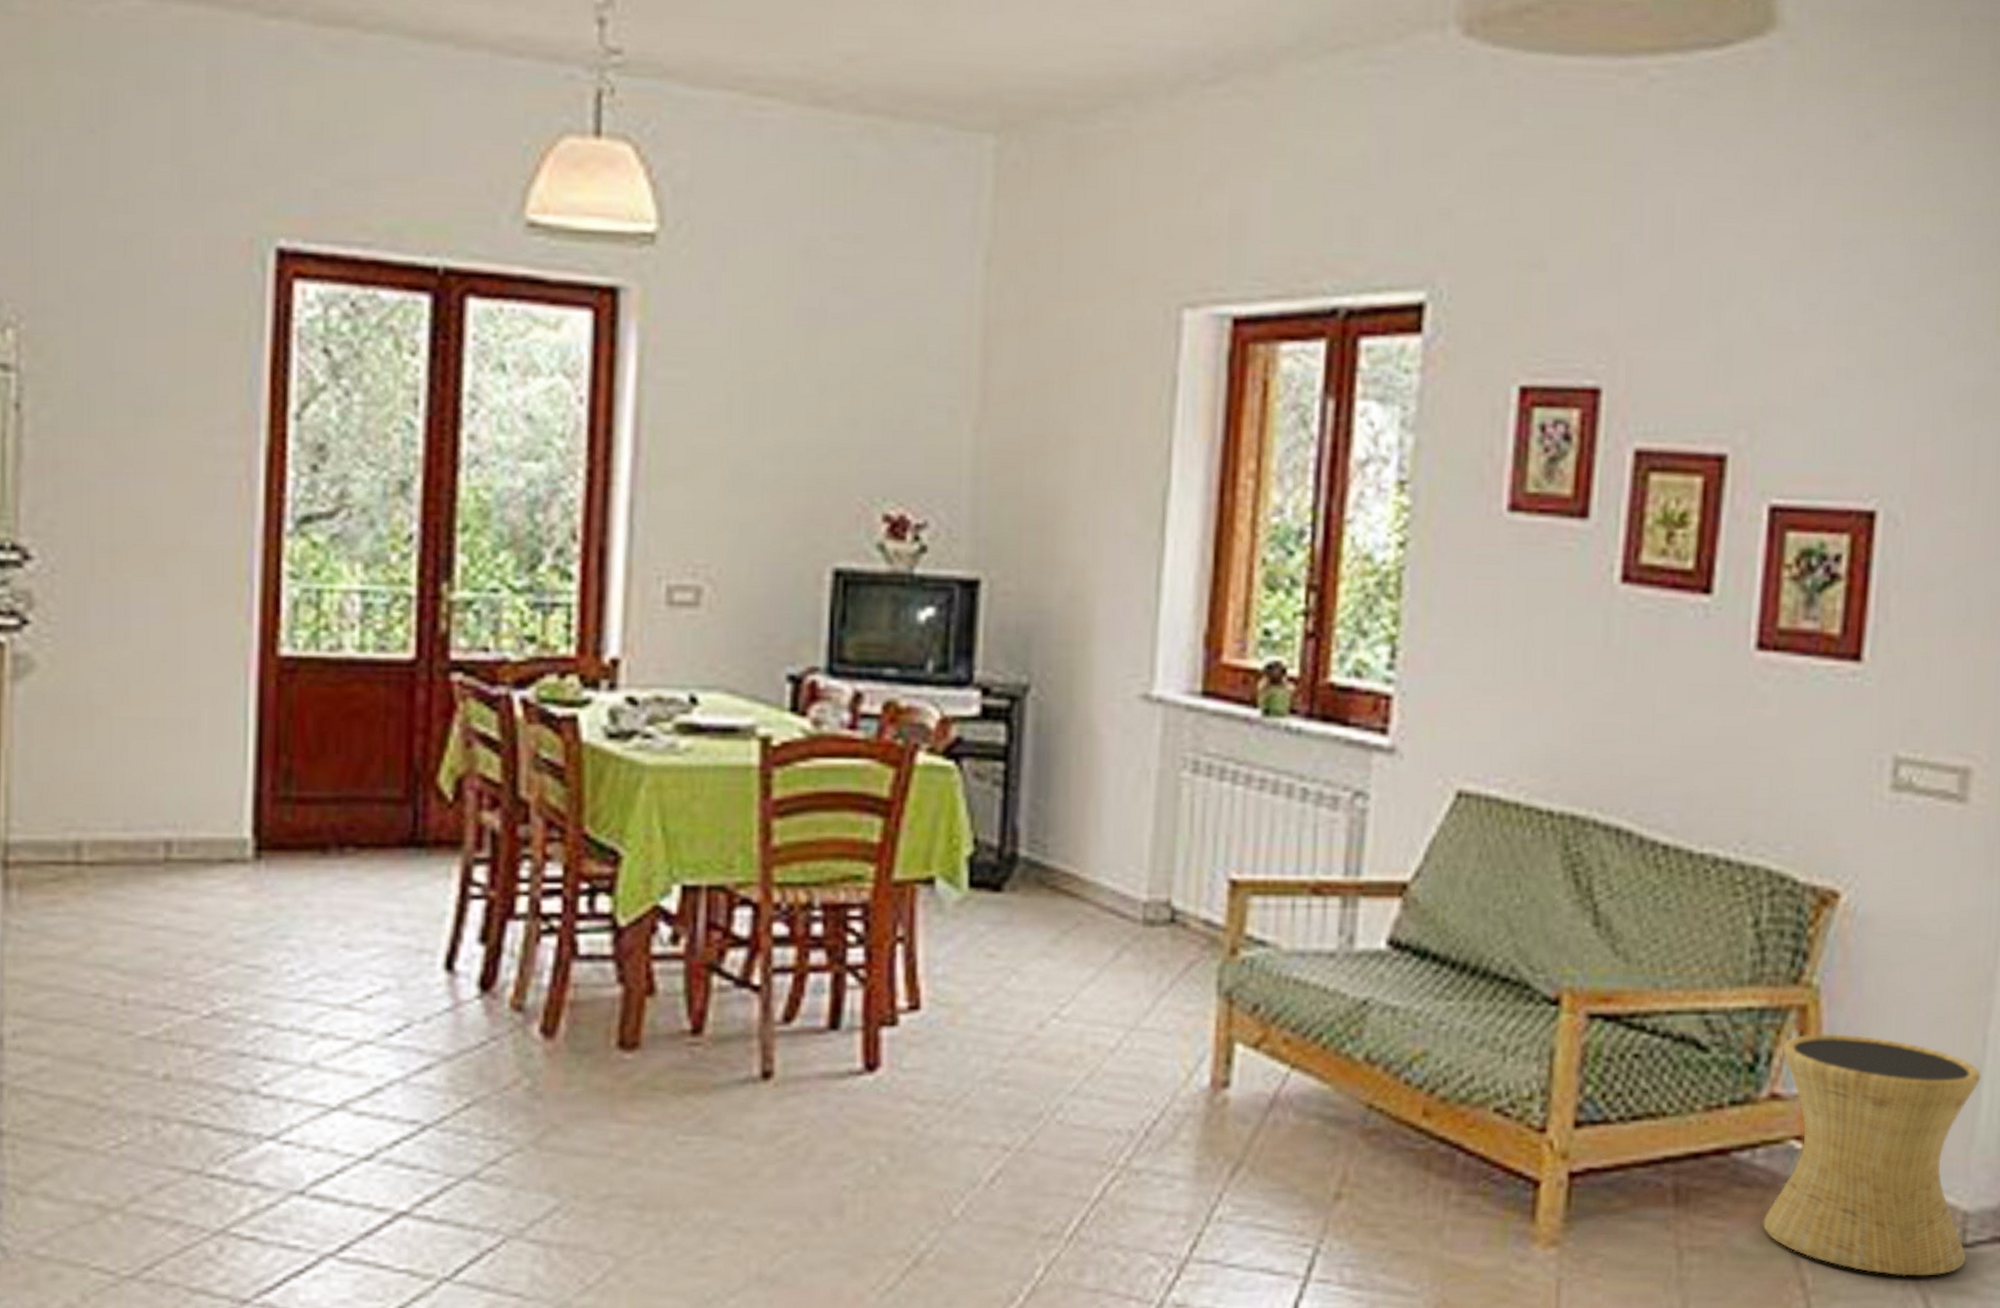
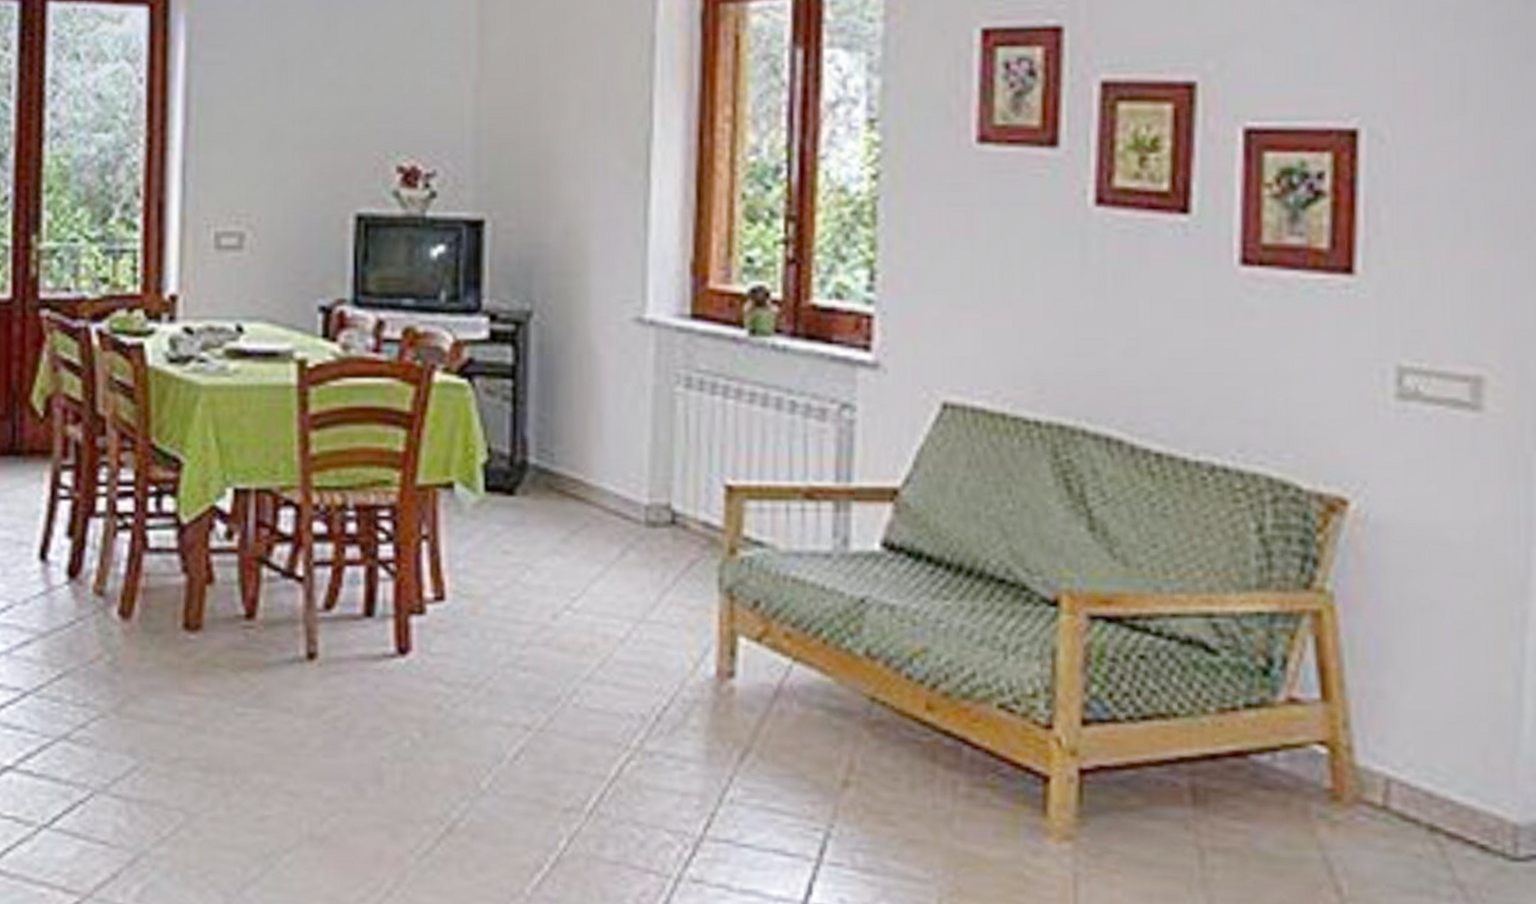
side table: present [1763,1034,1981,1277] -> none [1289,639,1522,889]

